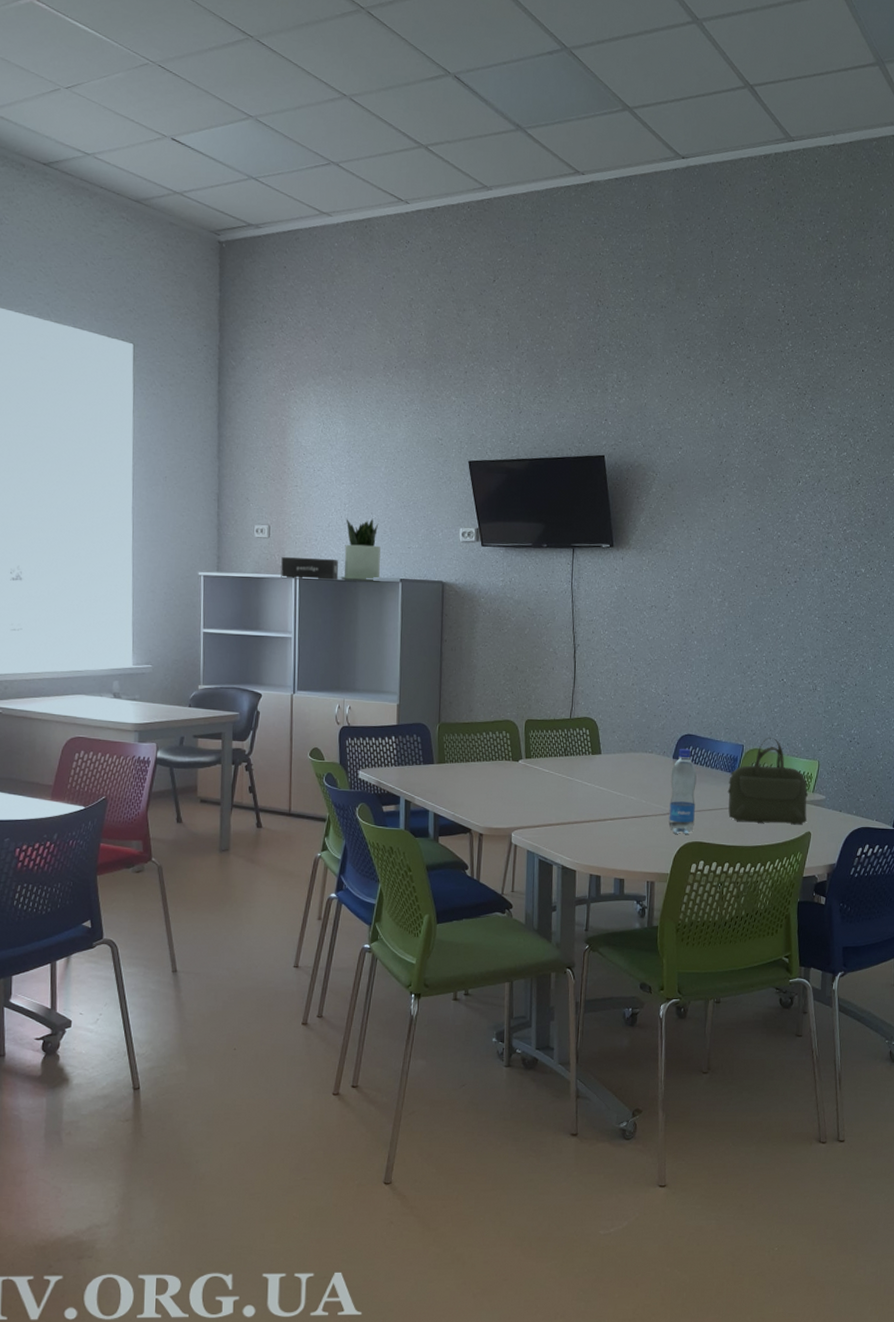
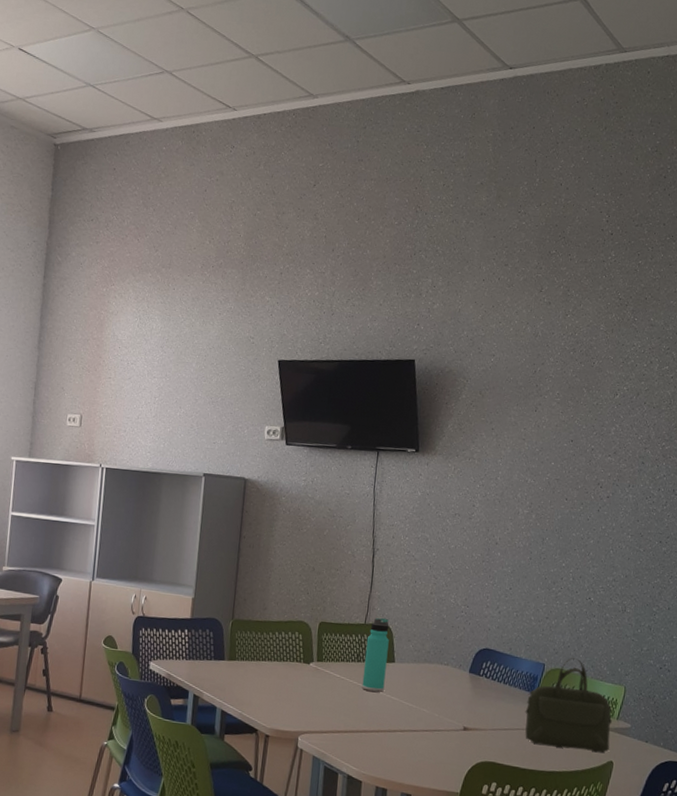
box: present [281,557,339,581] -> none [89,446,146,472]
planter: present [341,518,382,583] -> none [146,411,187,476]
thermos bottle: none [571,711,595,784] -> present [362,617,389,692]
bottle: present [668,748,697,835] -> none [461,662,494,754]

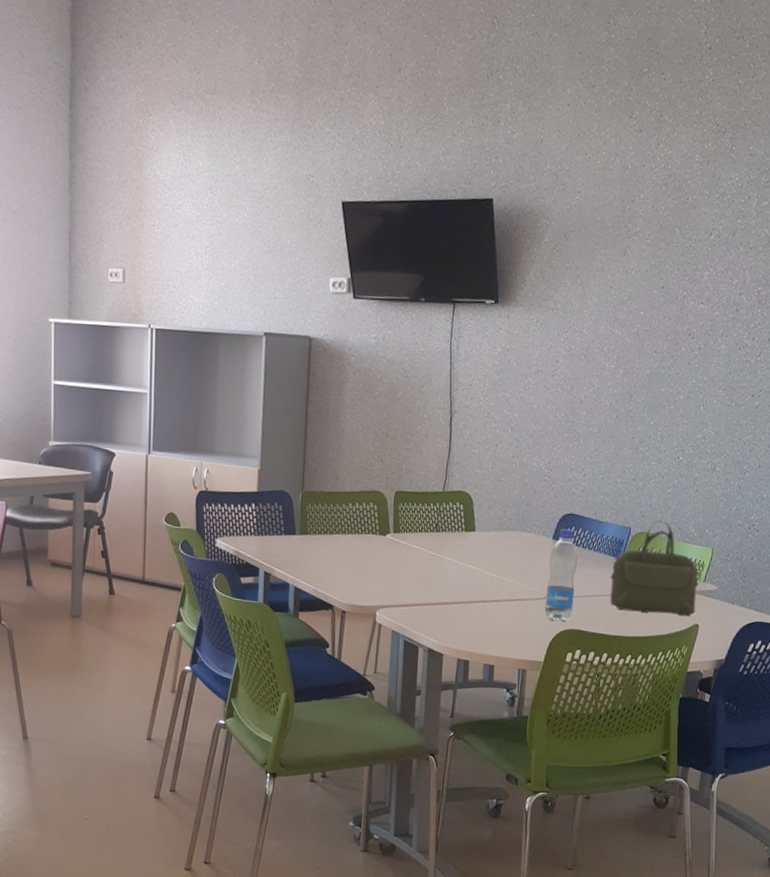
thermos bottle: present [362,617,389,692] -> none [441,484,469,563]
bottle: none [461,662,494,754] -> present [544,528,578,622]

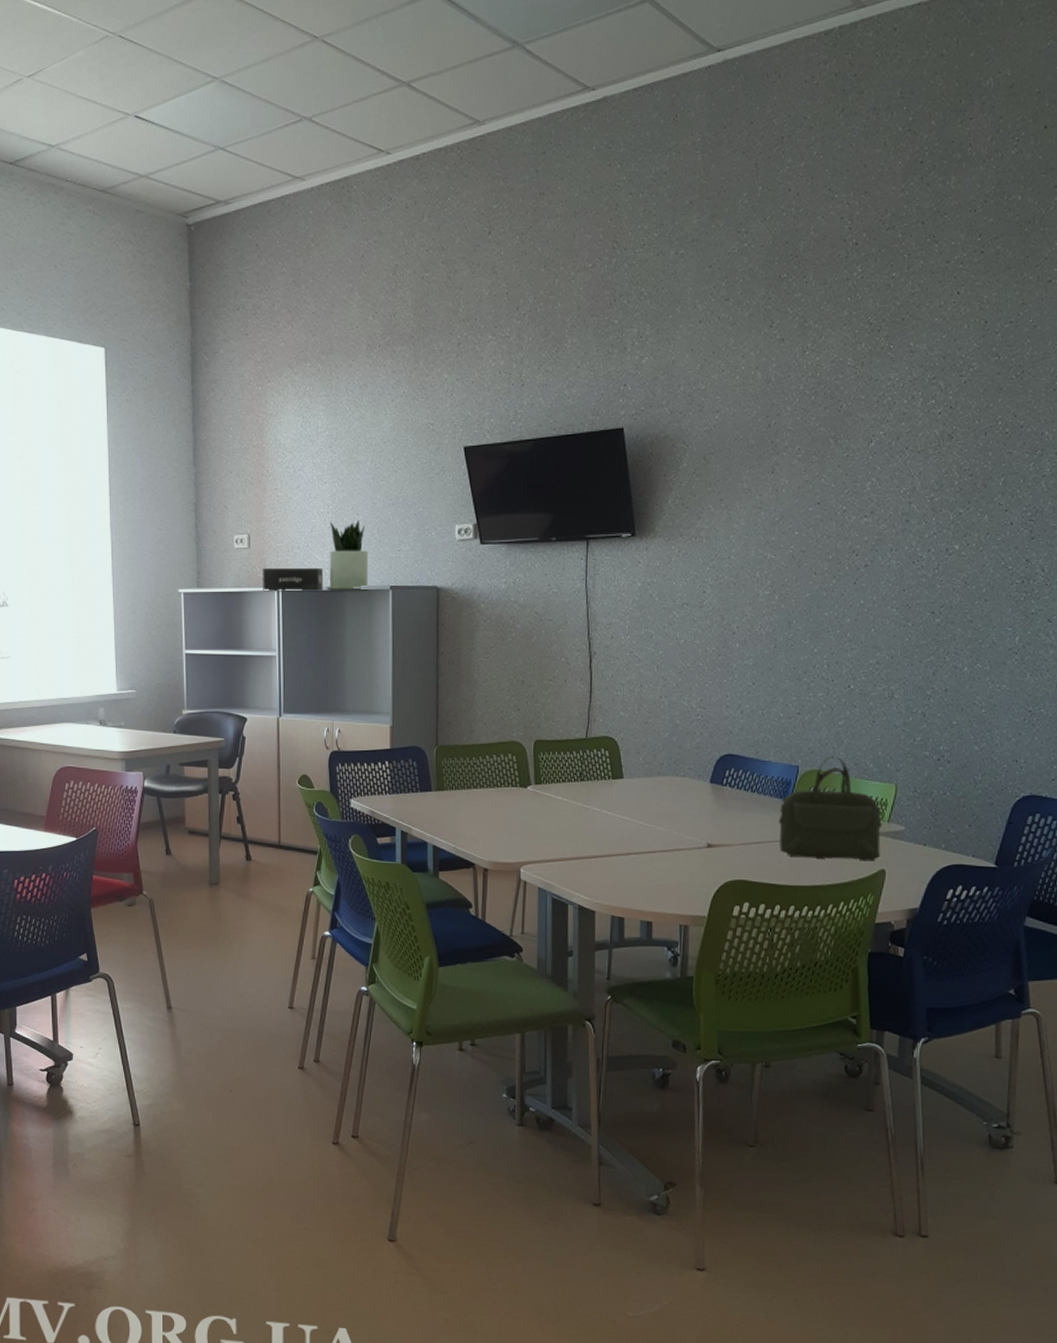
box: none [136,304,199,333] -> present [263,567,324,592]
planter: none [200,263,244,336] -> present [326,520,370,592]
bottle: present [544,528,578,622] -> none [705,770,740,872]

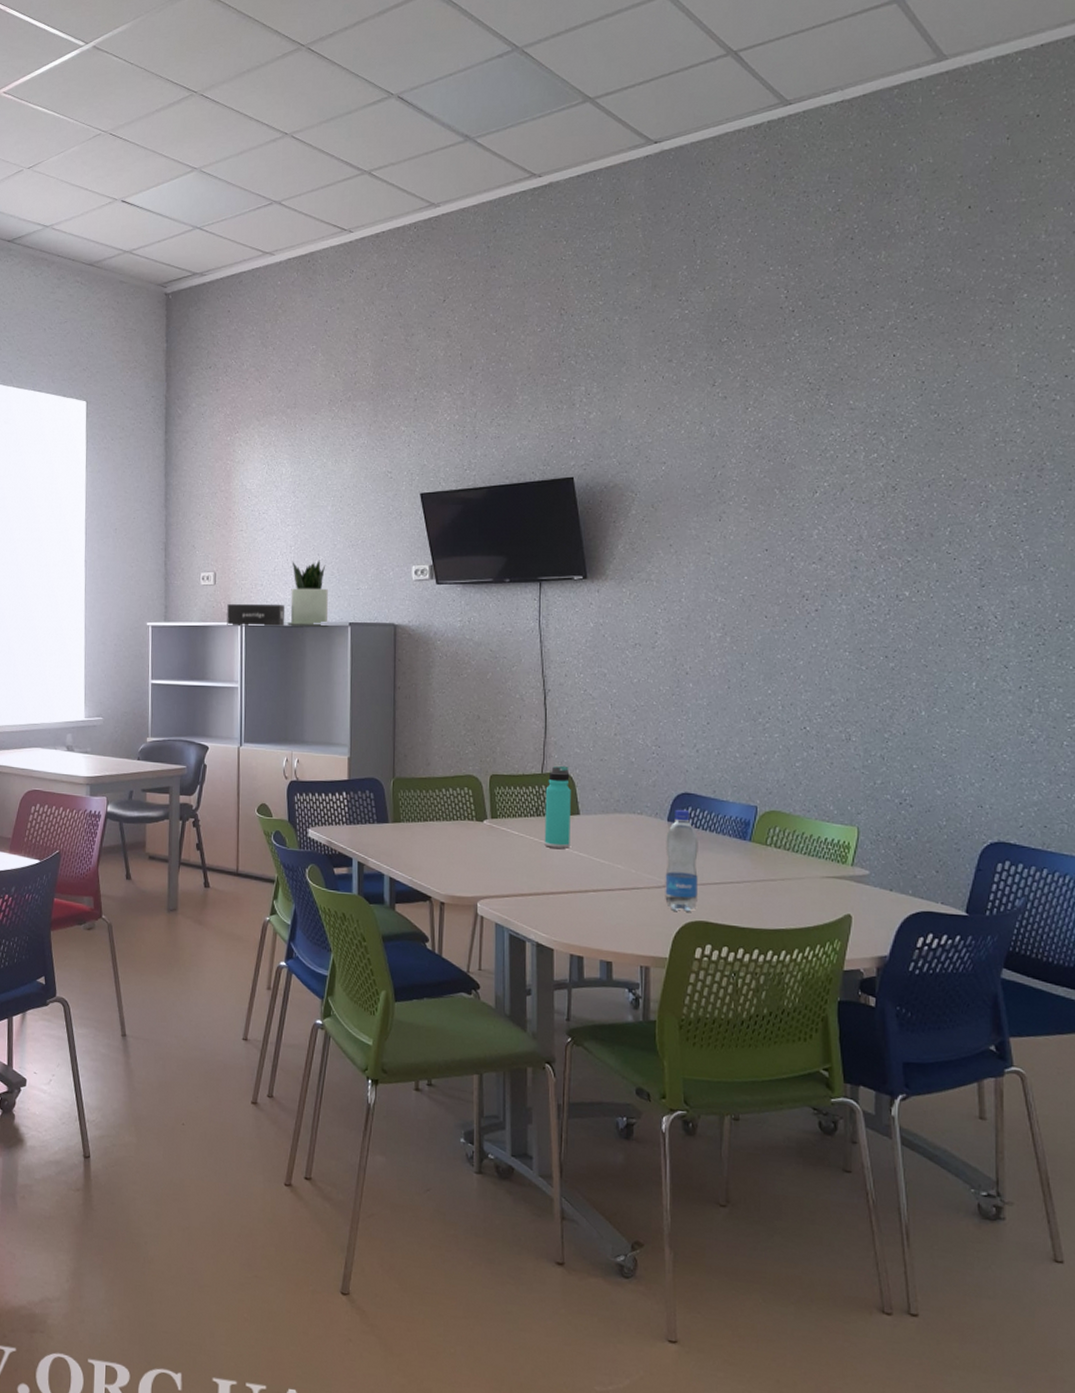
thermos bottle: none [588,729,615,812] -> present [544,765,571,849]
bottle: none [705,770,740,872] -> present [665,809,698,913]
handbag: present [778,755,882,862] -> none [738,796,845,906]

